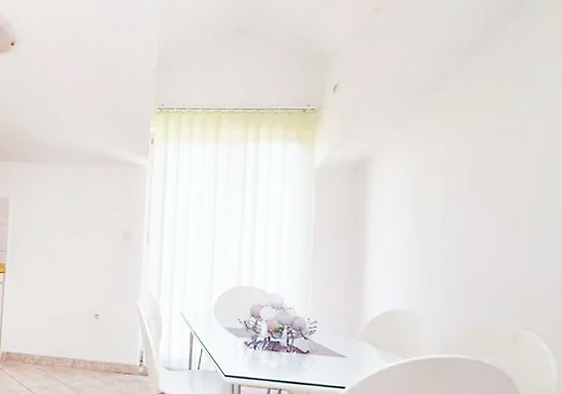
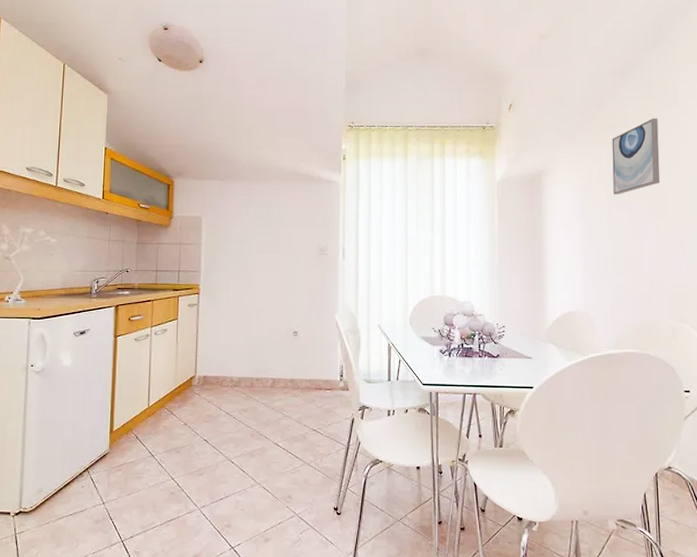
wall art: none [451,99,511,186] -> present [612,118,661,195]

